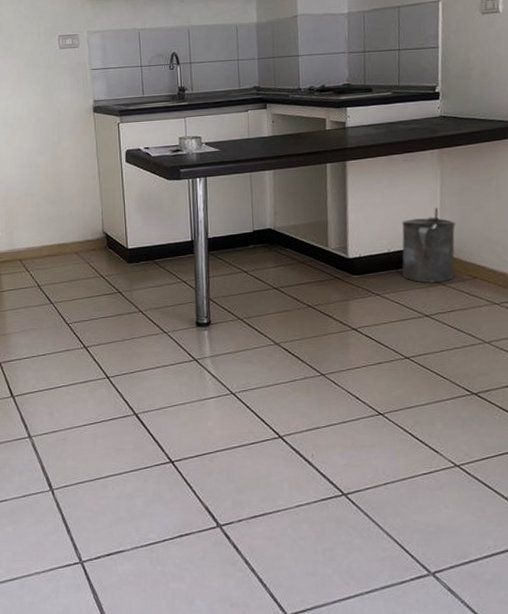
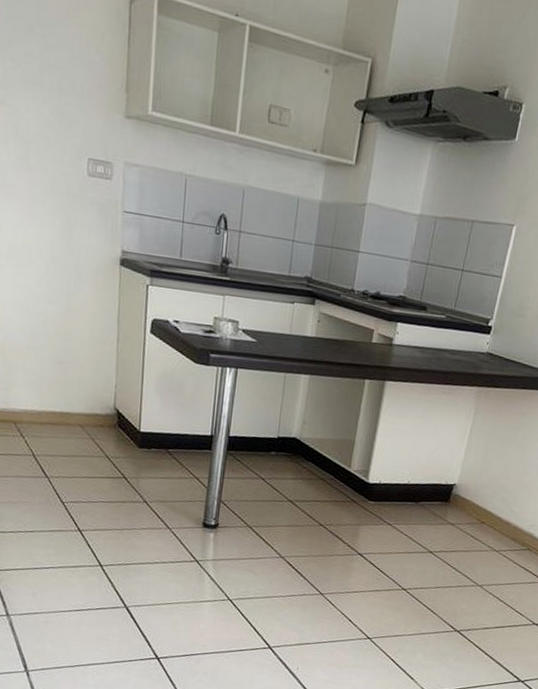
bucket: present [398,207,456,283] -> none [413,446,478,522]

